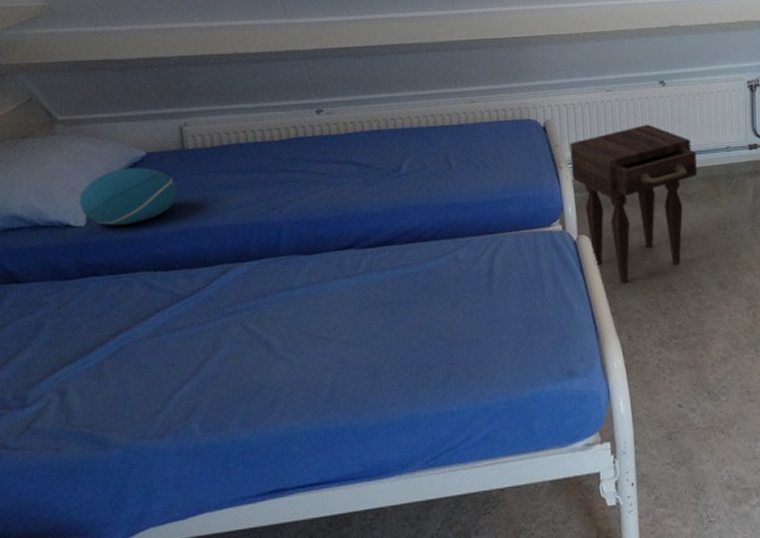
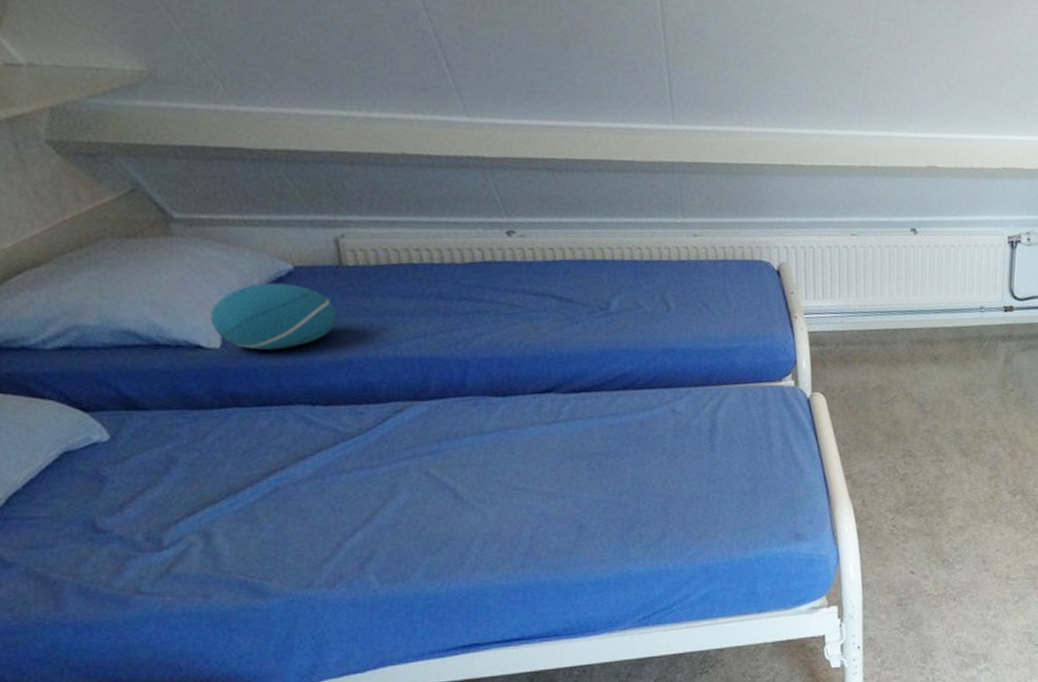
nightstand: present [570,124,698,283] -> none [806,275,947,445]

